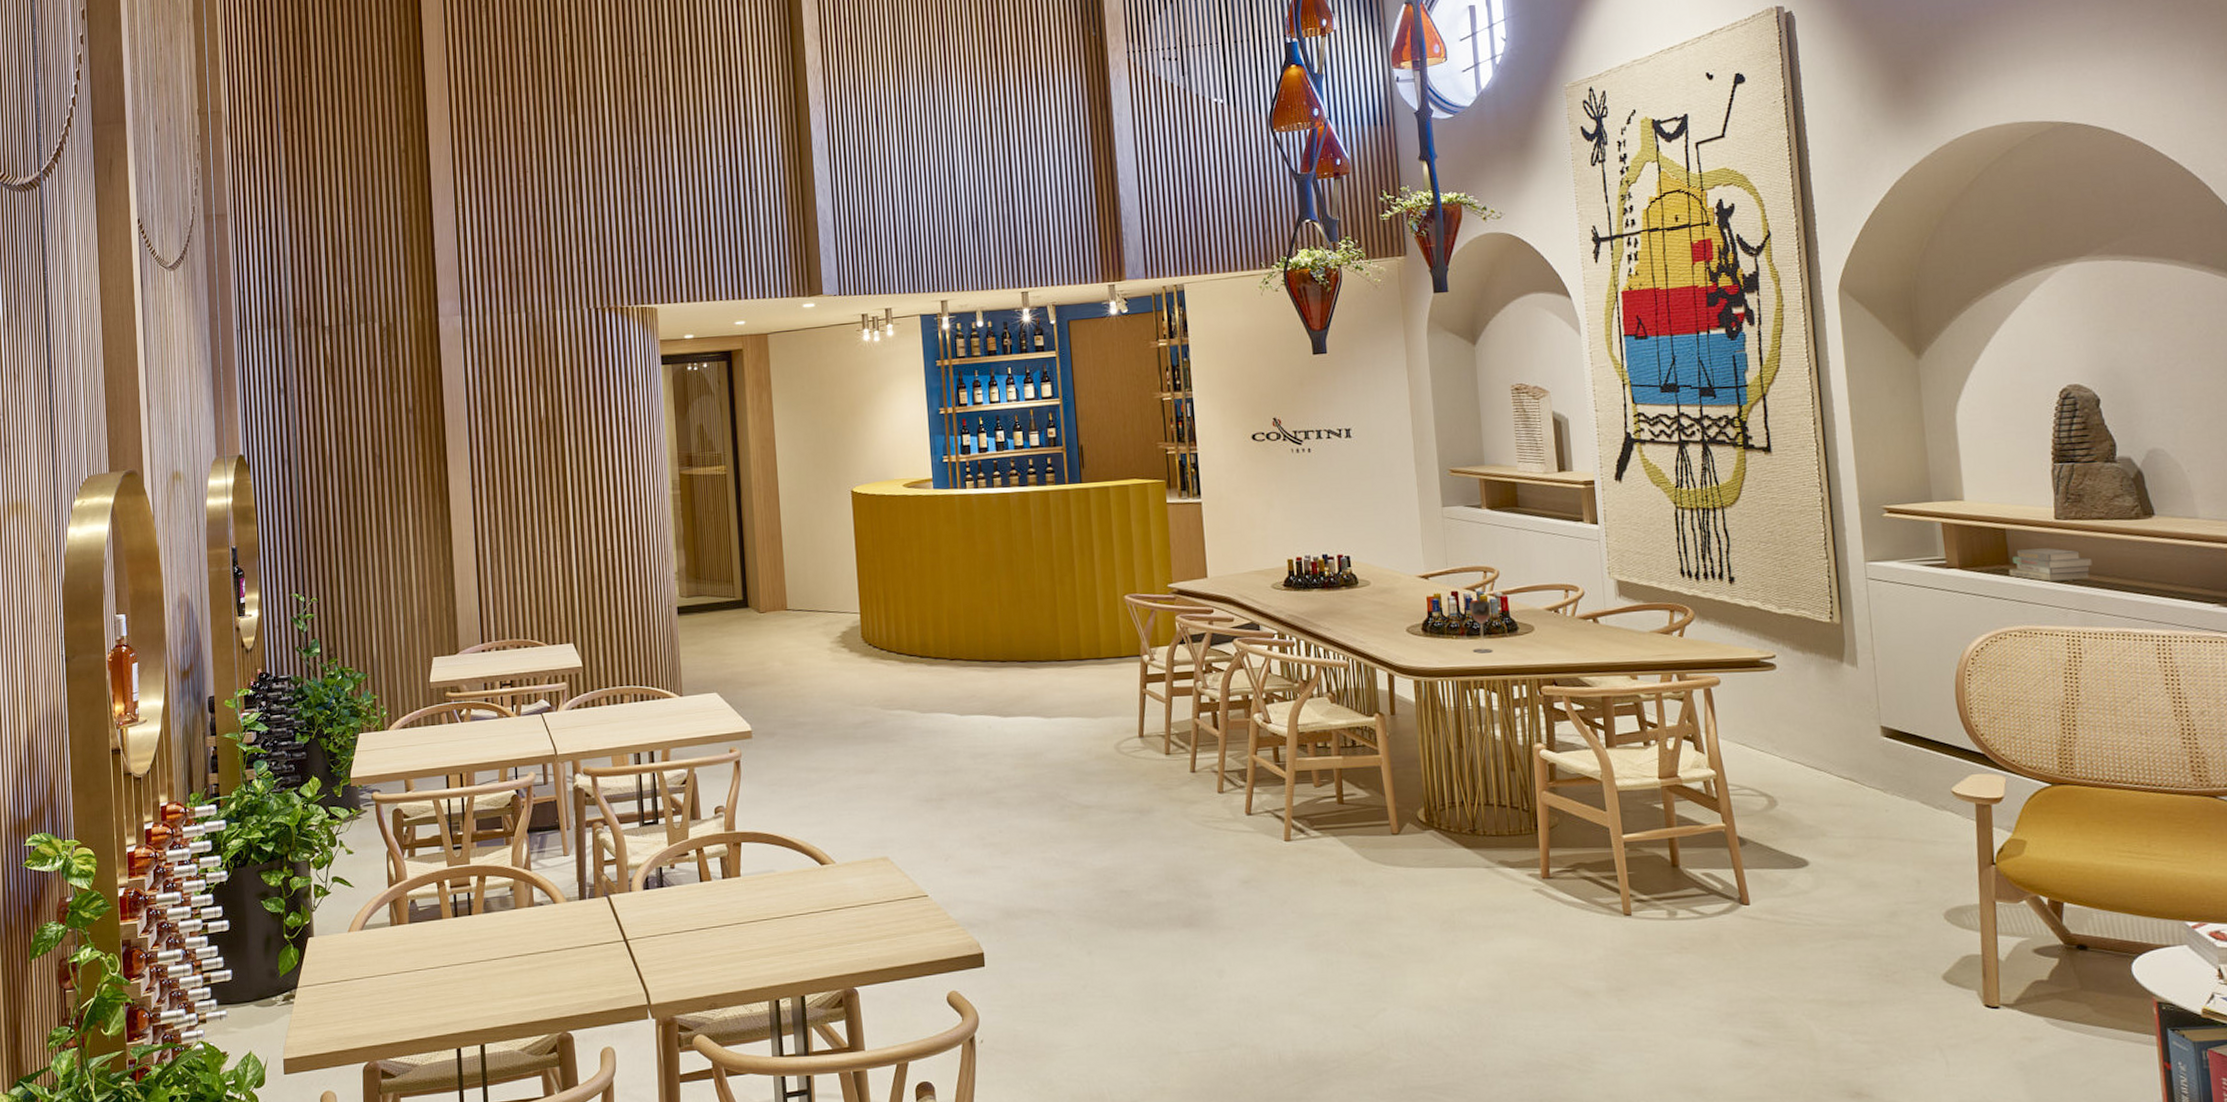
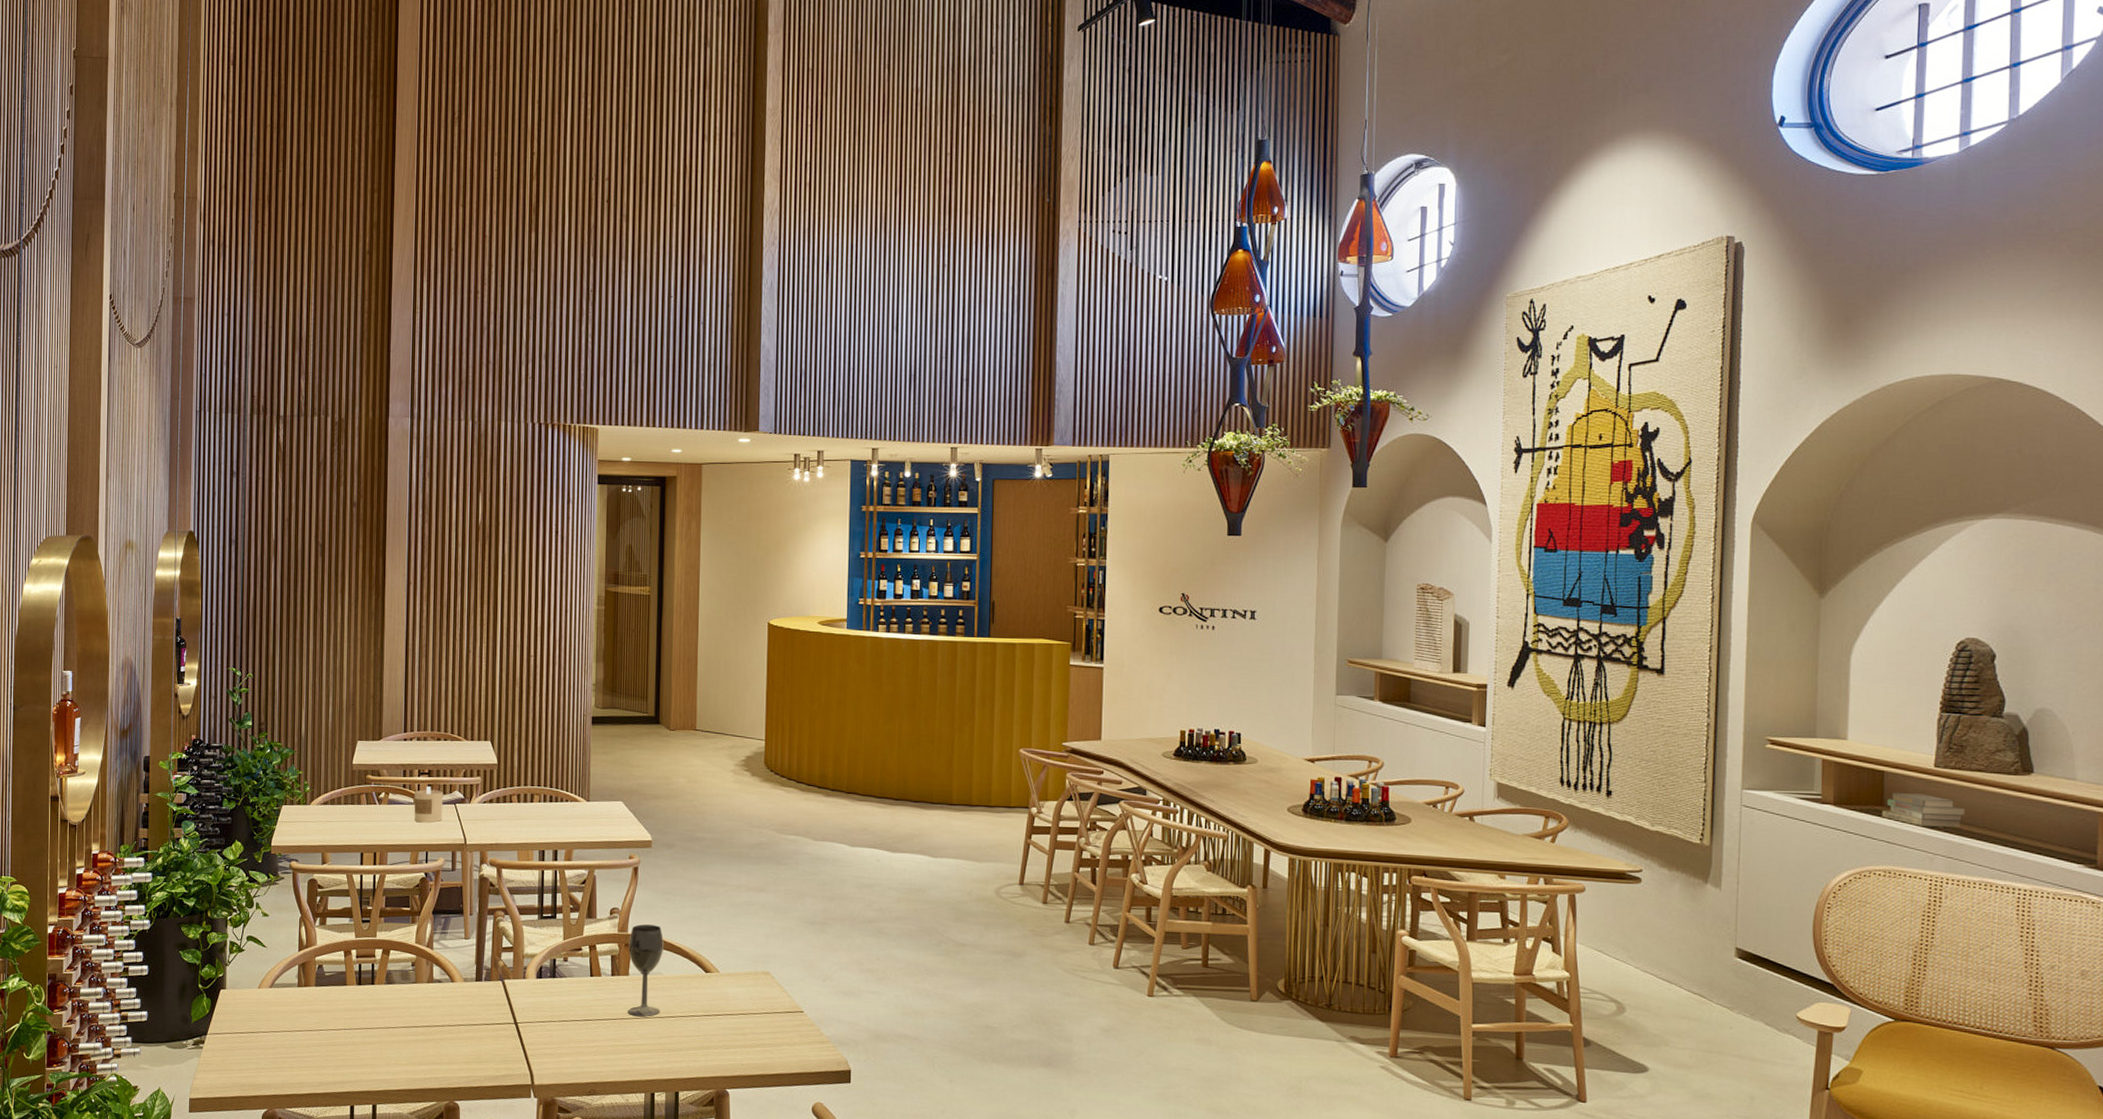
candle: none [496,697,530,737] -> present [413,786,443,823]
wine glass: none [737,820,777,920] -> present [628,924,664,1017]
wineglass: present [1469,600,1493,654] -> none [1350,788,1373,839]

